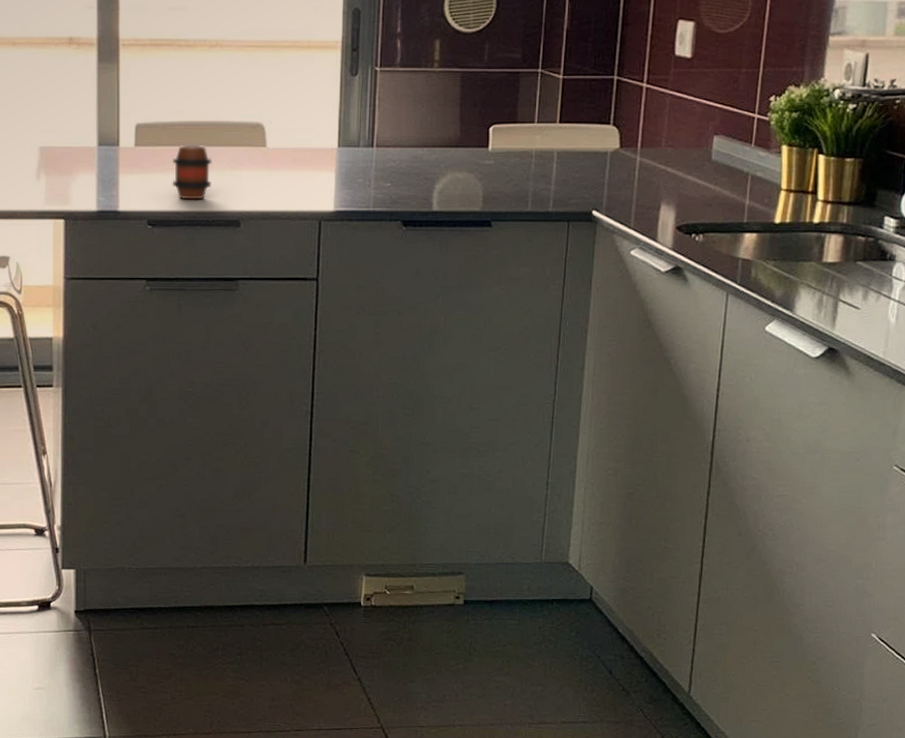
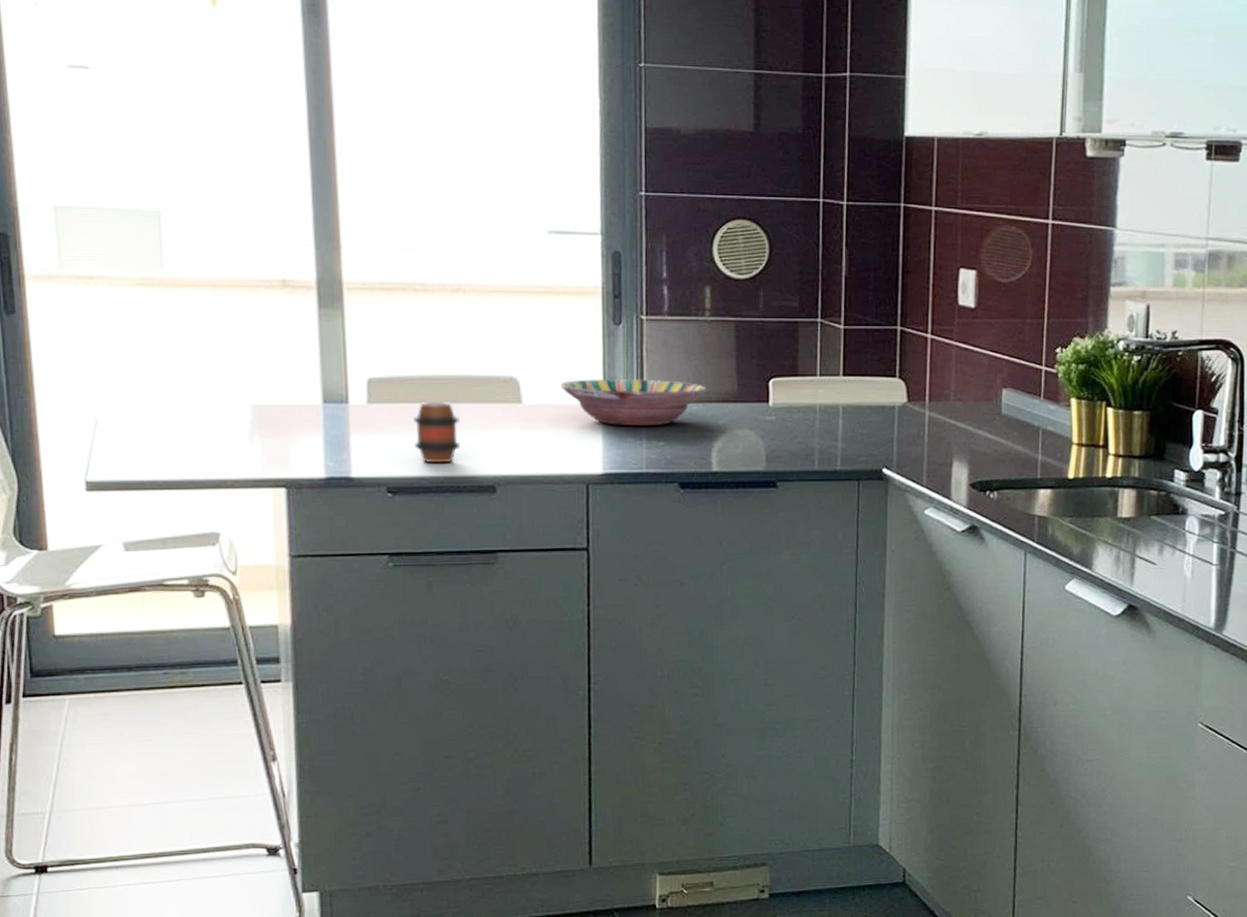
serving bowl: none [300,125,432,169] -> present [560,379,707,427]

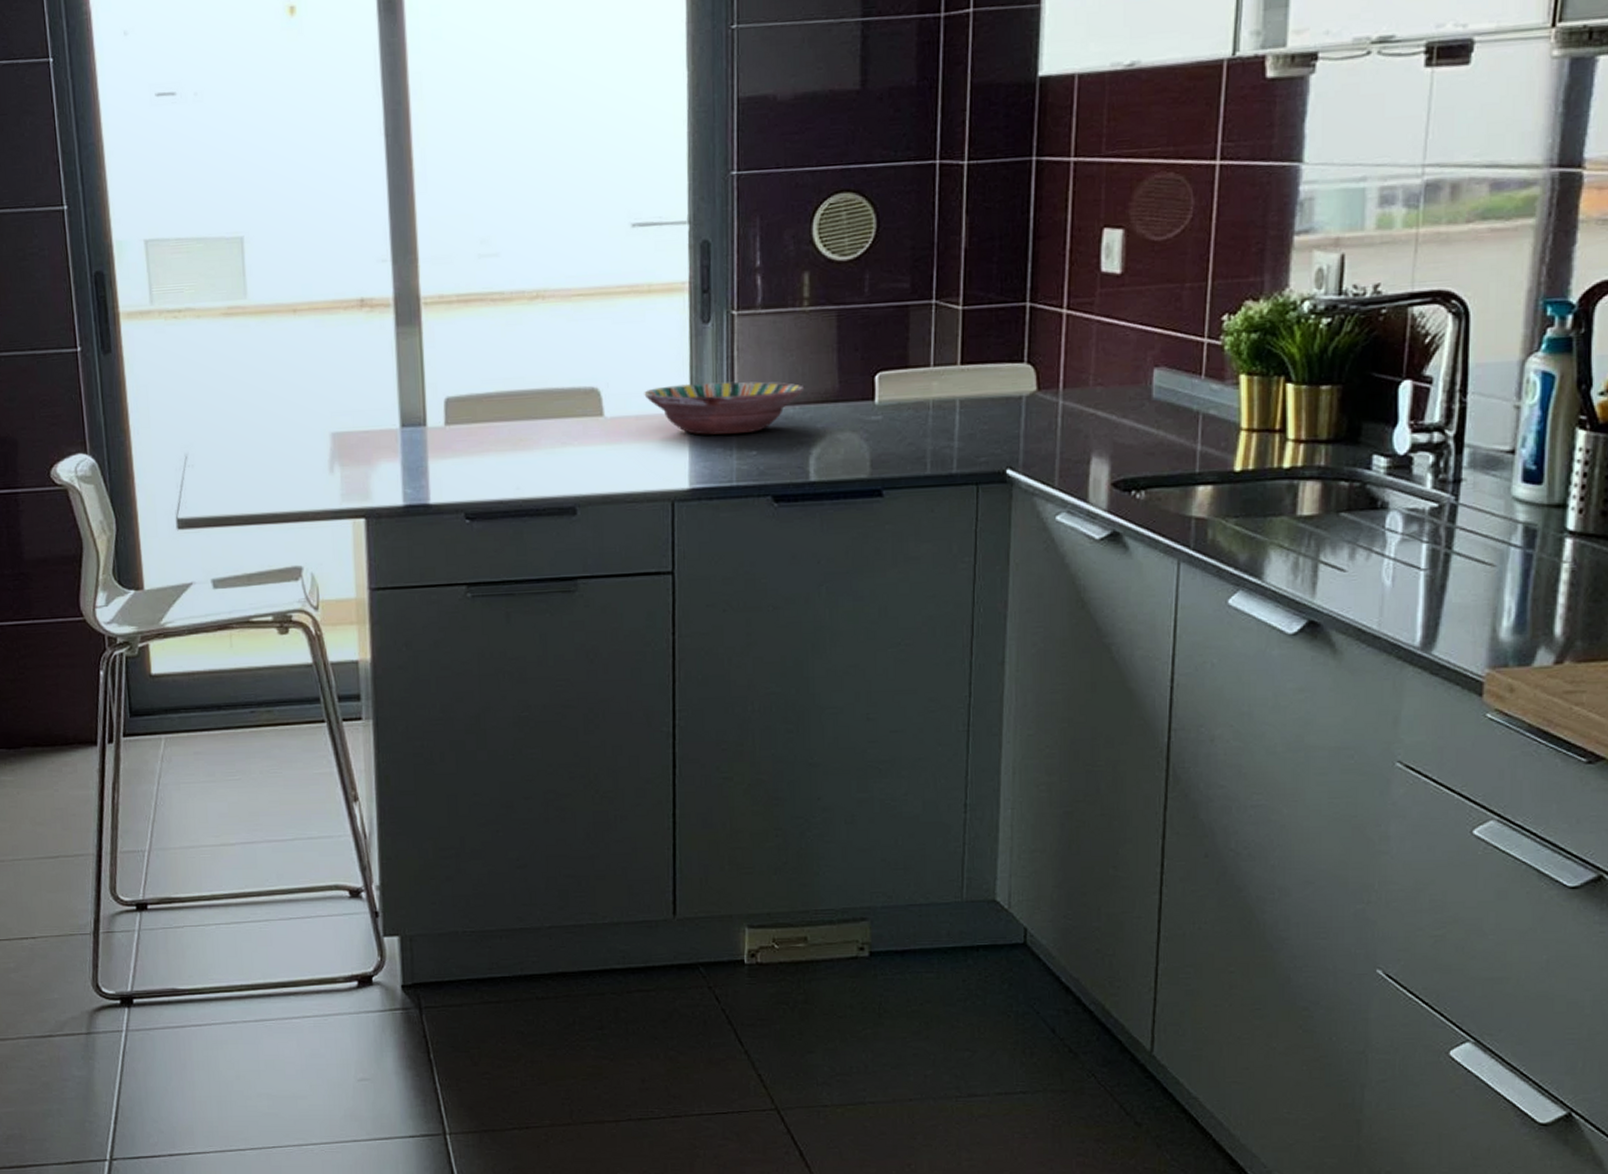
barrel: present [414,401,461,464] -> none [492,419,540,486]

